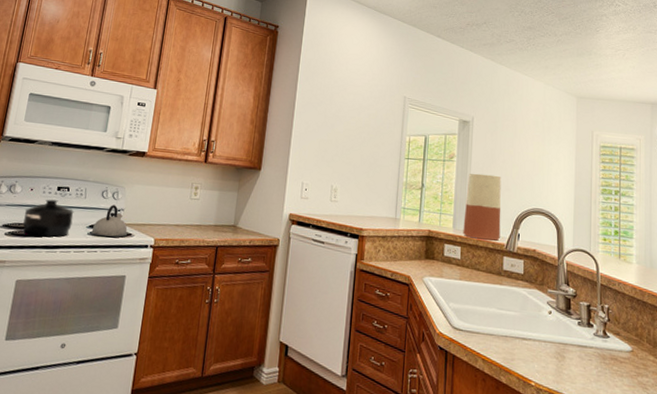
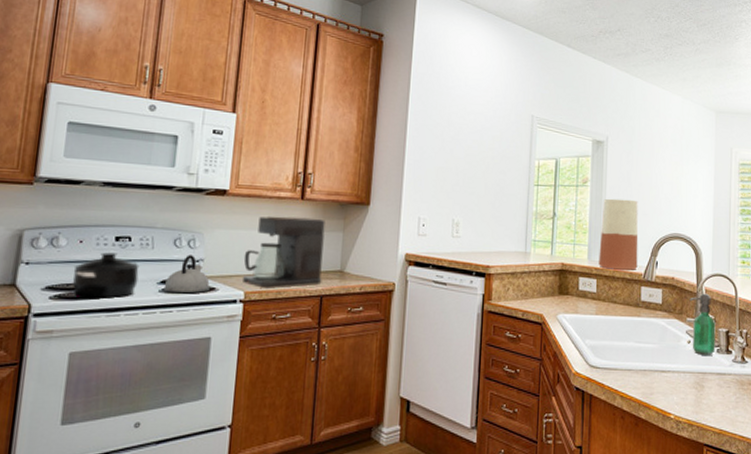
coffee maker: none [153,175,224,238] -> present [241,216,325,290]
soap dispenser: none [550,266,577,328] -> present [689,293,716,357]

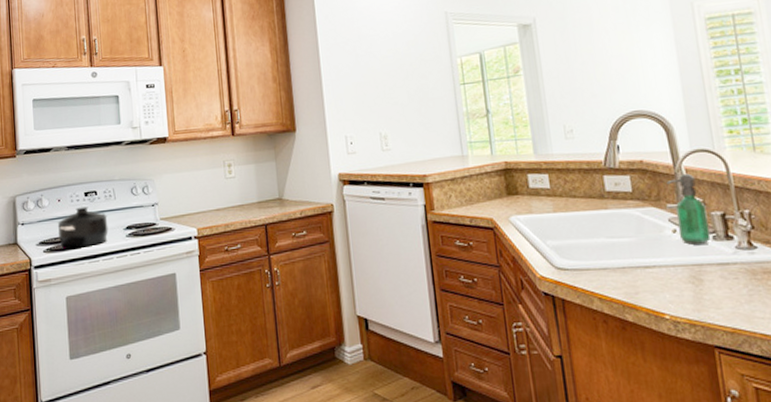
kettle: present [163,255,211,294] -> none [129,200,168,237]
coffee maker: present [241,216,325,290] -> none [191,151,264,224]
vase: present [598,198,639,270] -> none [541,81,595,162]

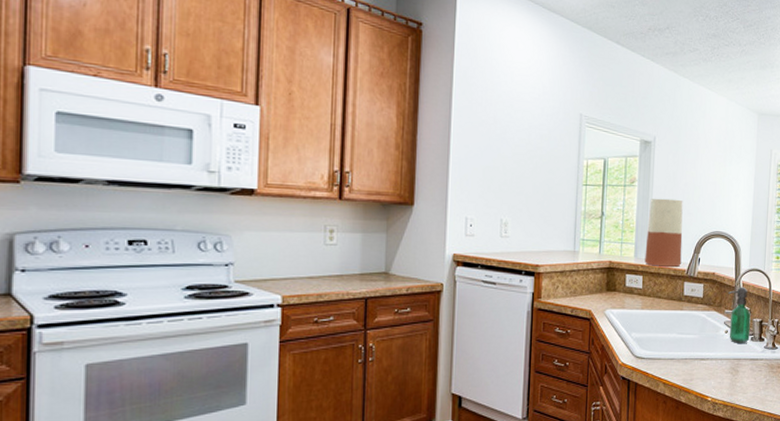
saucepan: present [57,206,108,249] -> none [81,257,160,306]
vase: none [541,81,595,162] -> present [645,198,683,267]

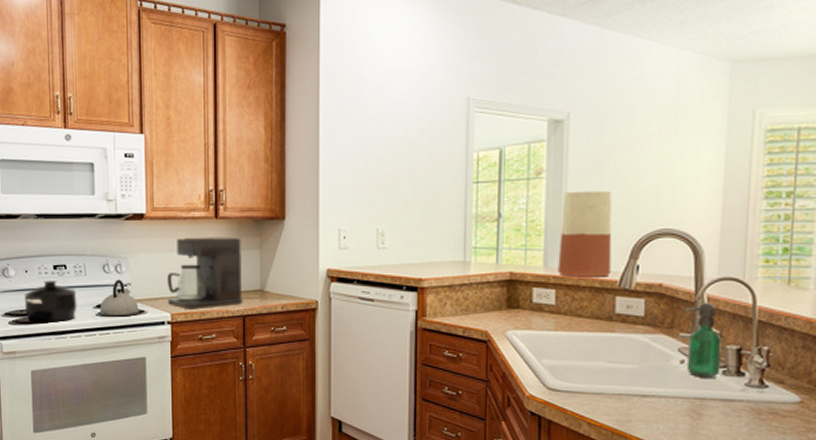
saucepan: none [81,257,160,306] -> present [24,280,77,323]
kettle: none [190,258,244,299] -> present [99,279,140,317]
coffee maker: none [278,216,367,293] -> present [166,237,243,311]

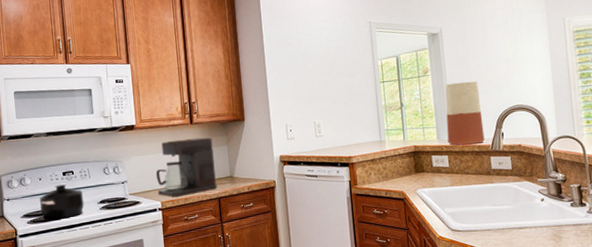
kettle: present [99,279,140,317] -> none [103,179,136,210]
soap dispenser: present [683,302,722,379] -> none [538,154,569,211]

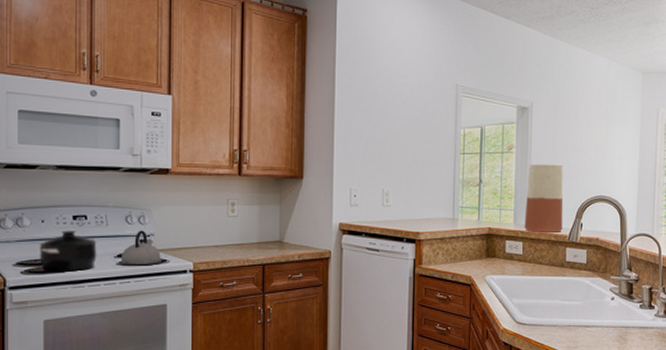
kettle: none [103,179,136,210] -> present [120,230,163,266]
coffee maker: present [155,137,218,198] -> none [190,192,263,260]

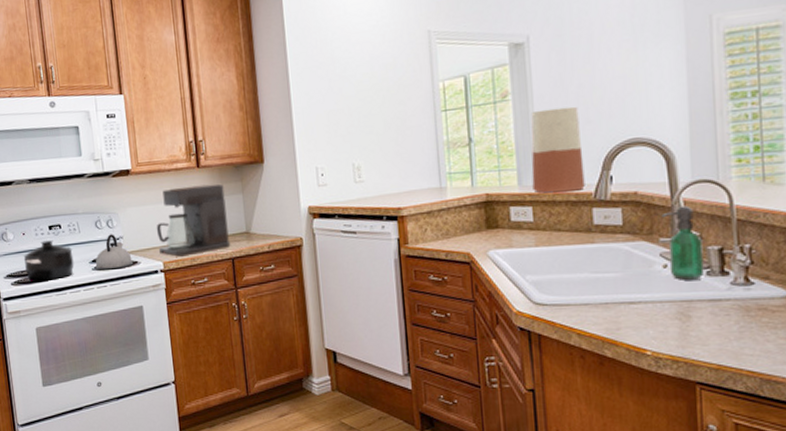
coffee maker: none [190,192,263,260] -> present [156,183,231,258]
soap dispenser: none [613,252,639,312] -> present [661,205,704,281]

